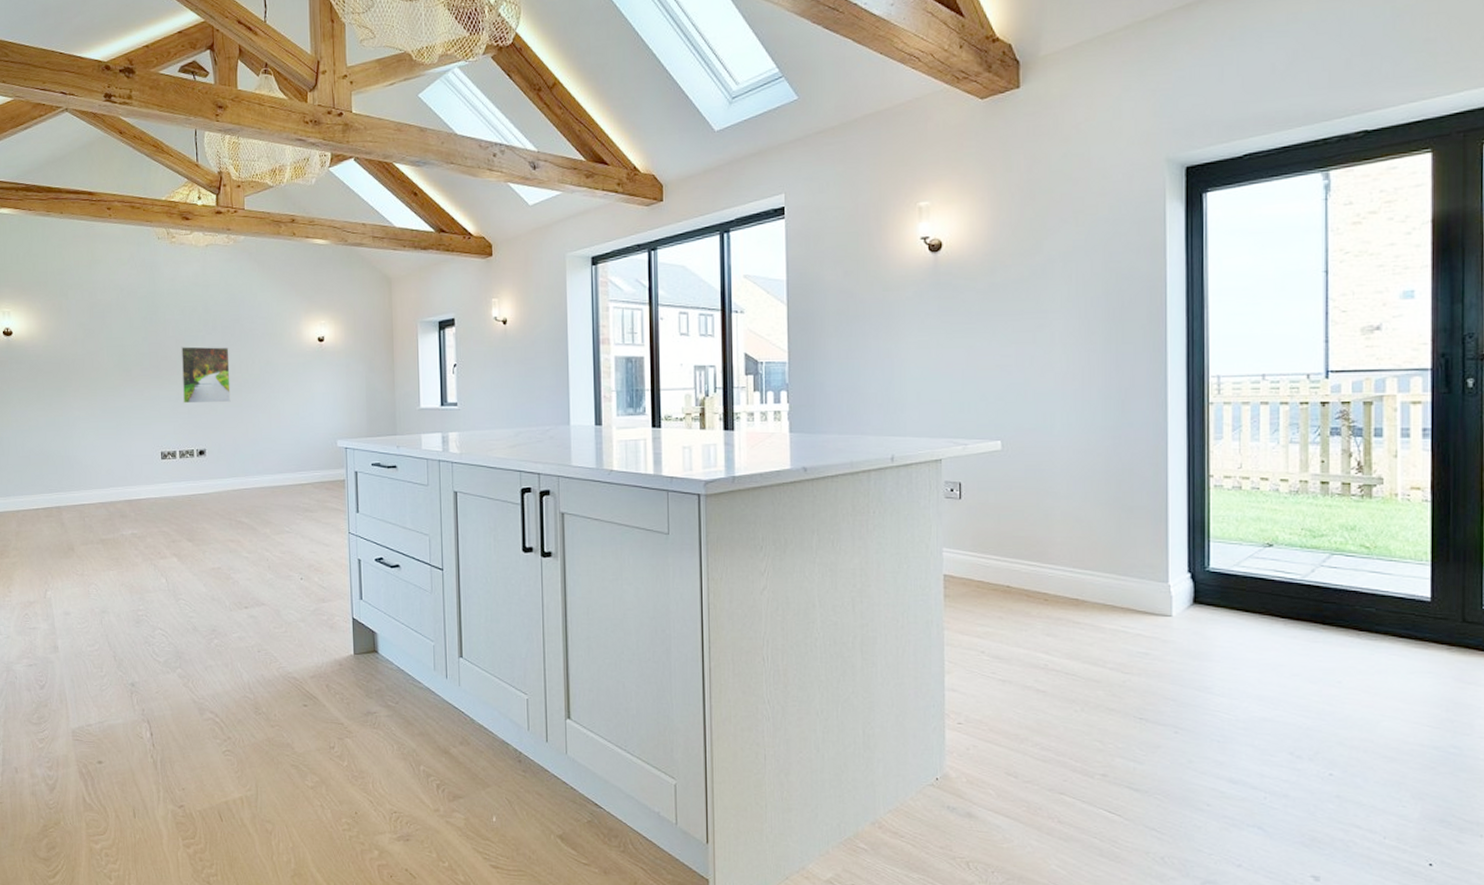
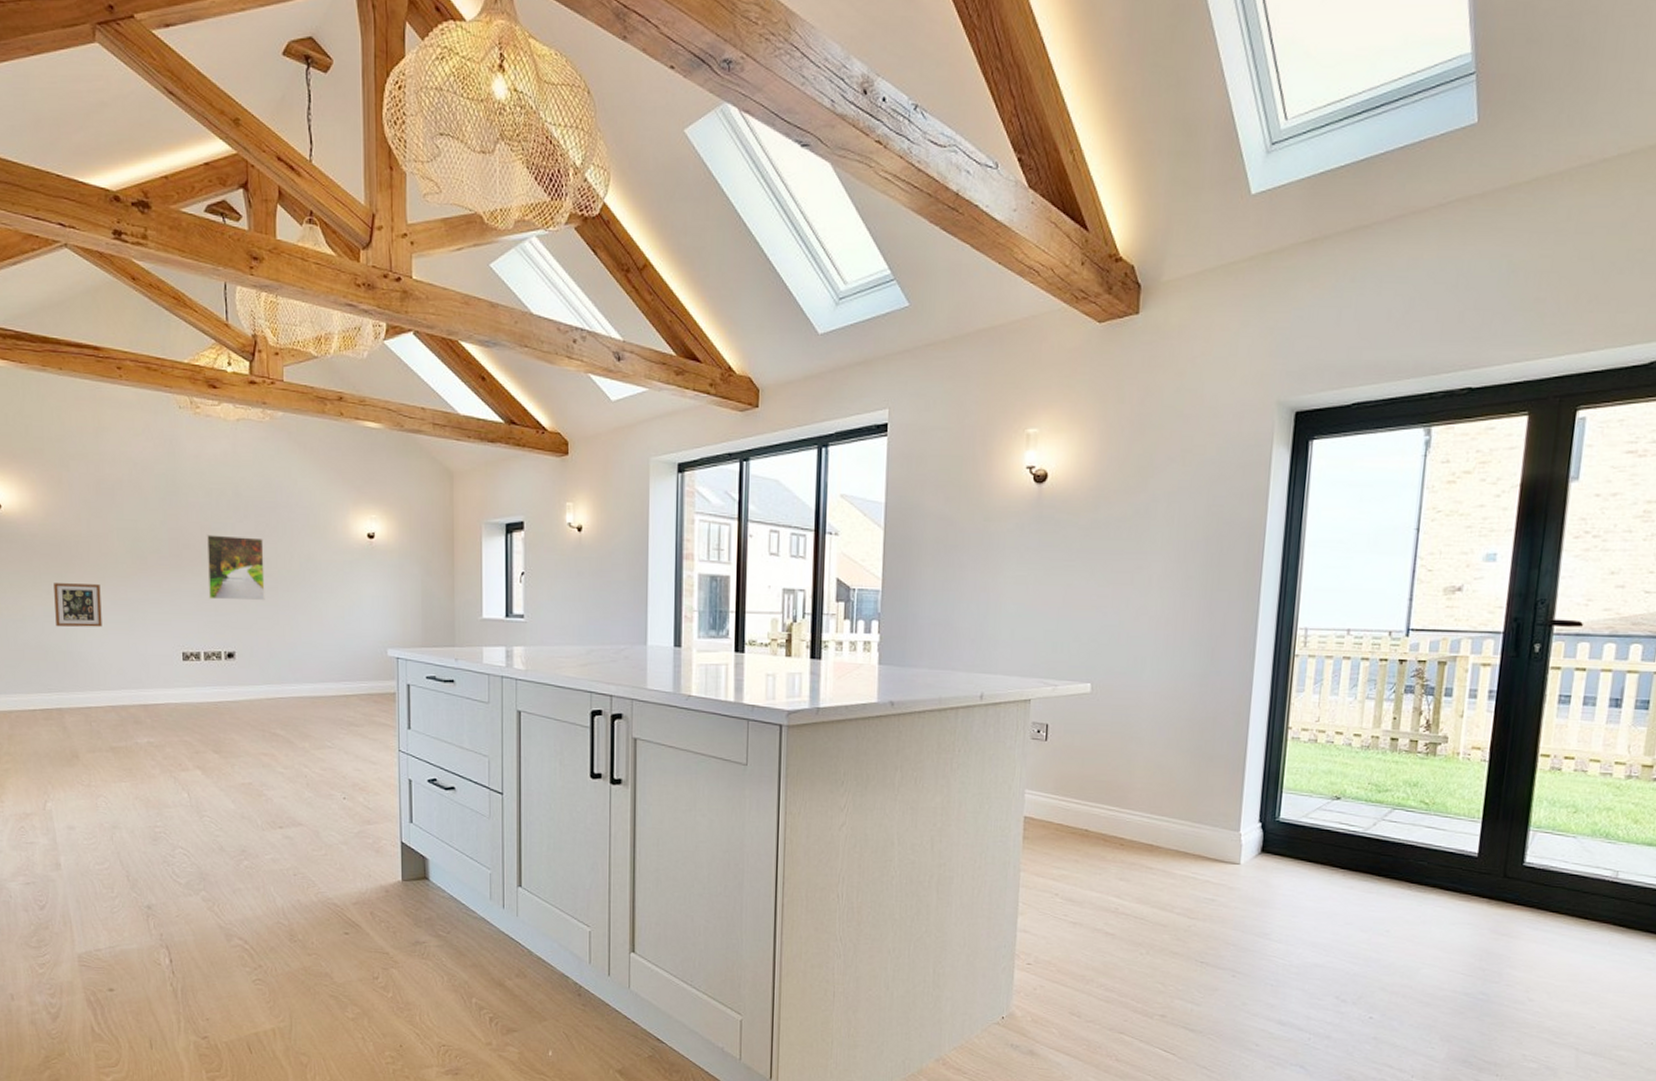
picture frame: none [54,396,94,435] -> present [54,583,102,628]

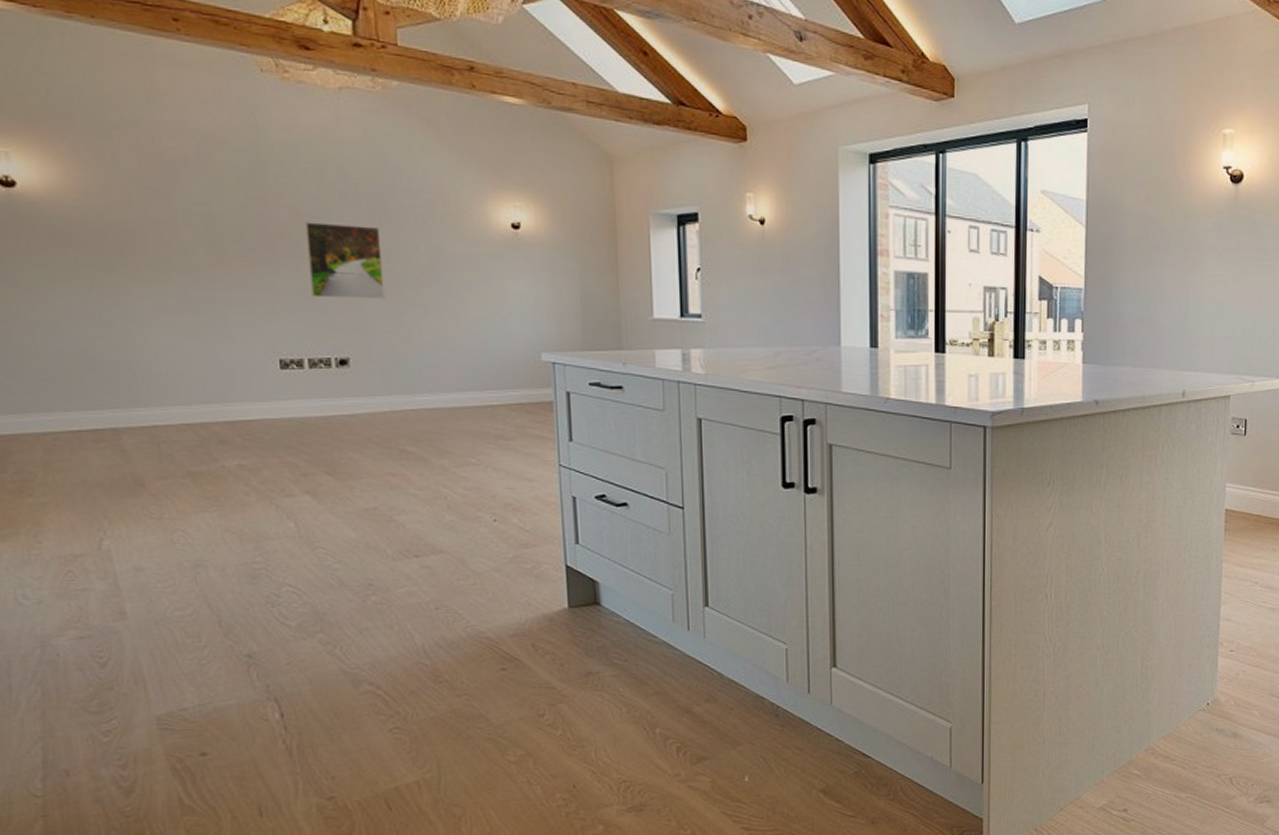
picture frame: present [54,583,102,628] -> none [97,278,169,331]

